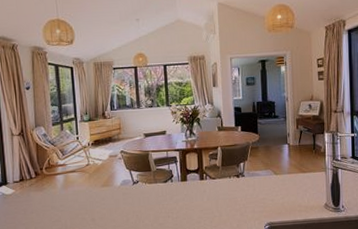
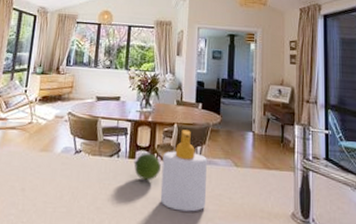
fruit: none [186,174,210,197] -> present [133,153,161,181]
soap bottle: none [211,150,253,216] -> present [160,129,207,212]

